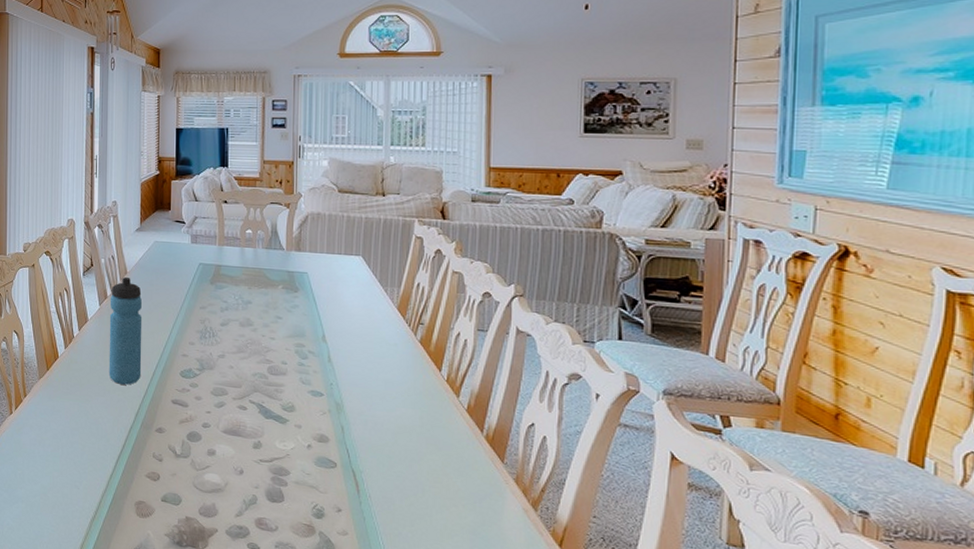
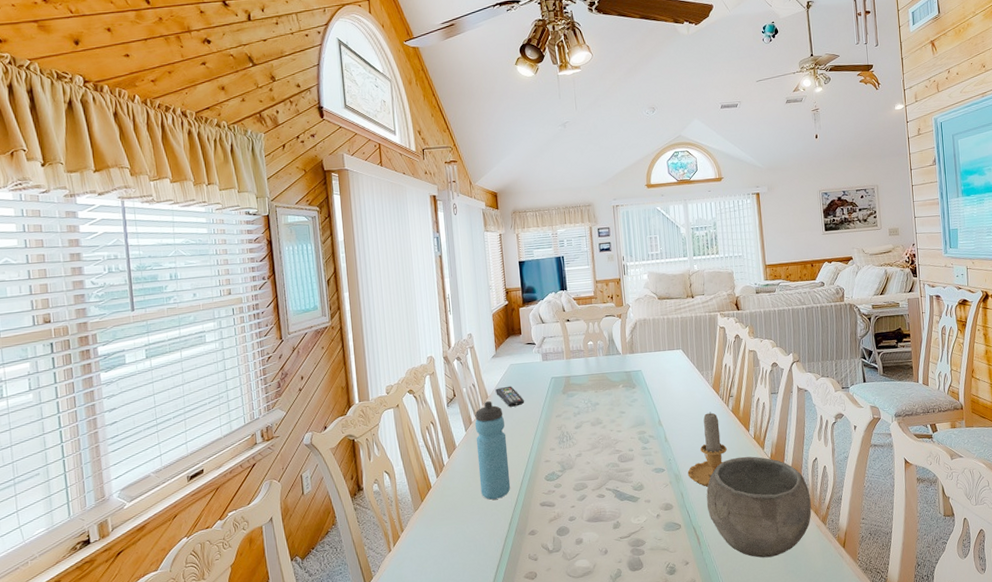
remote control: none [136,264,167,289] -> present [495,386,525,407]
candle: none [352,337,408,427] -> present [687,411,727,487]
bowl: none [373,399,518,533] -> present [706,456,812,558]

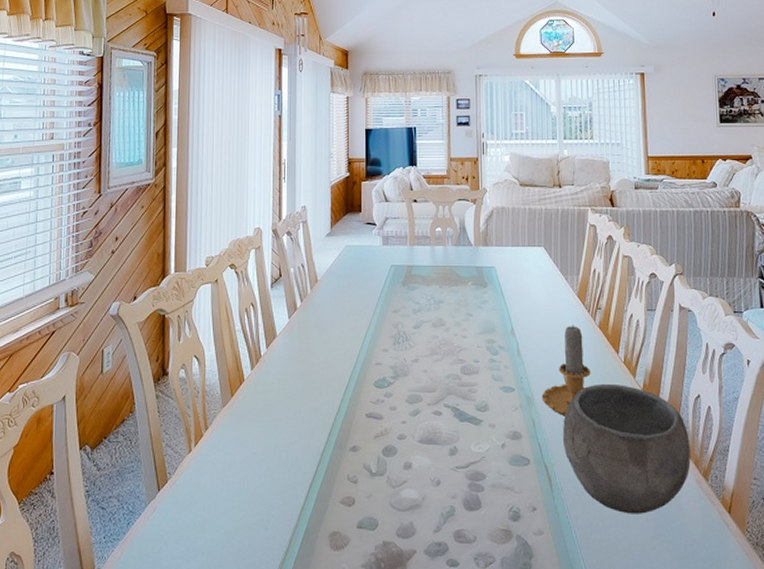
water bottle: present [474,401,511,500] -> none [299,286,334,403]
remote control: present [495,386,525,407] -> none [327,270,359,295]

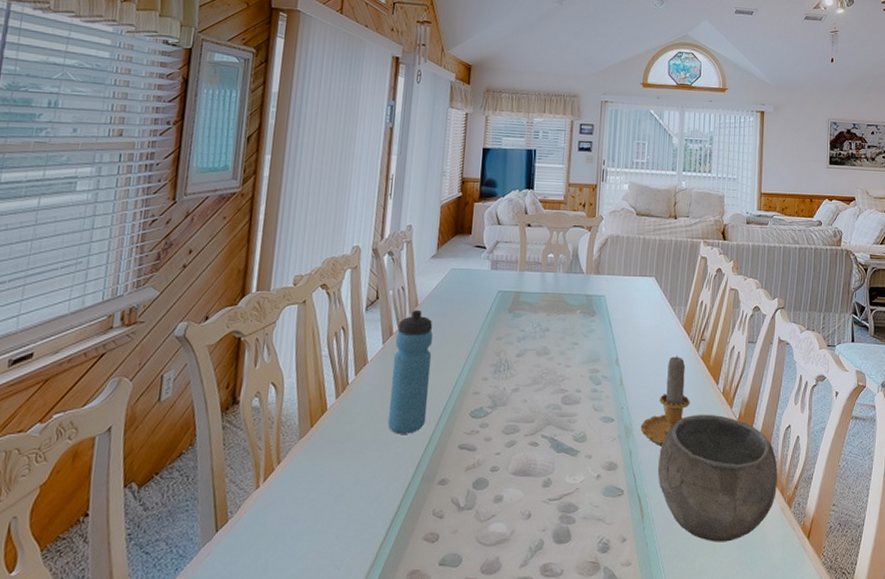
water bottle: none [299,286,334,403] -> present [387,310,433,434]

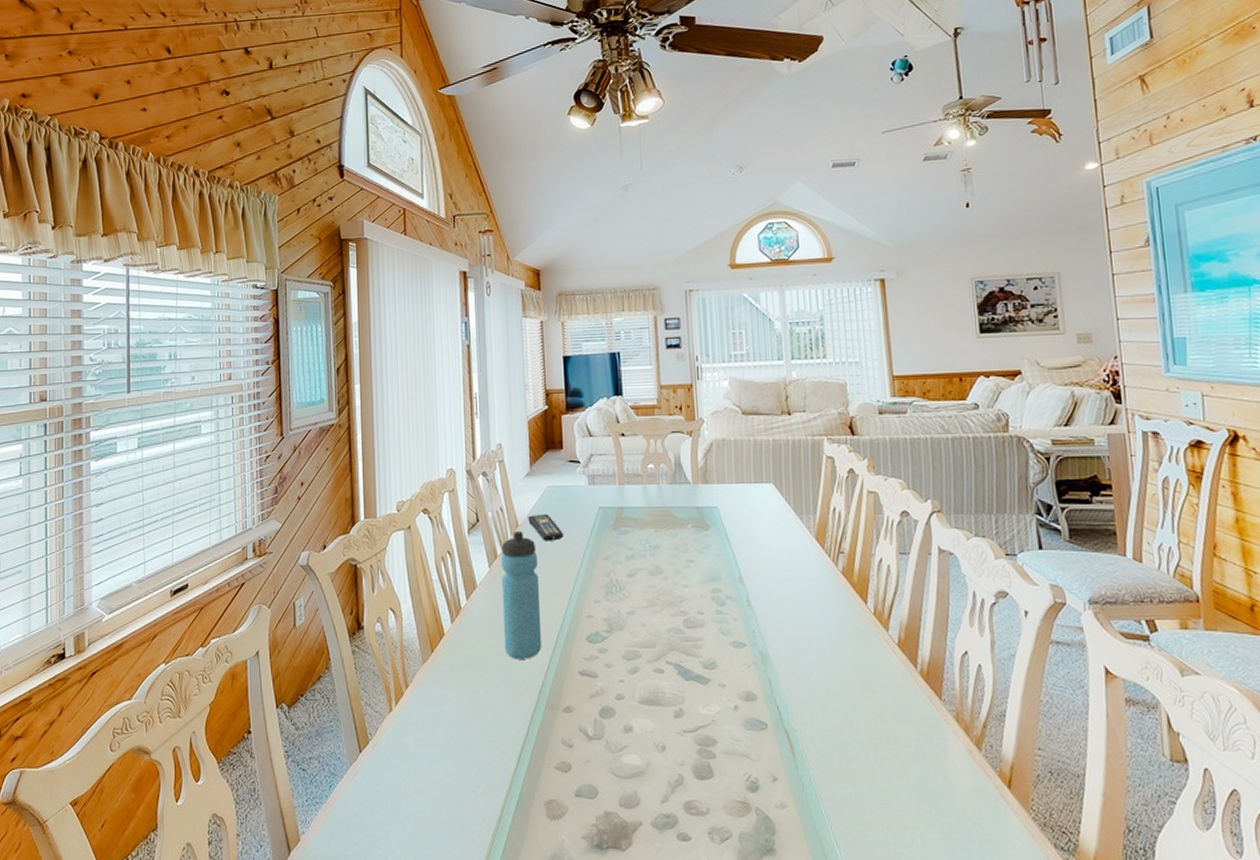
remote control: none [428,294,462,321] -> present [528,513,564,541]
candle: present [640,355,690,447] -> none [778,571,835,675]
bowl: present [657,414,778,542] -> none [804,638,959,787]

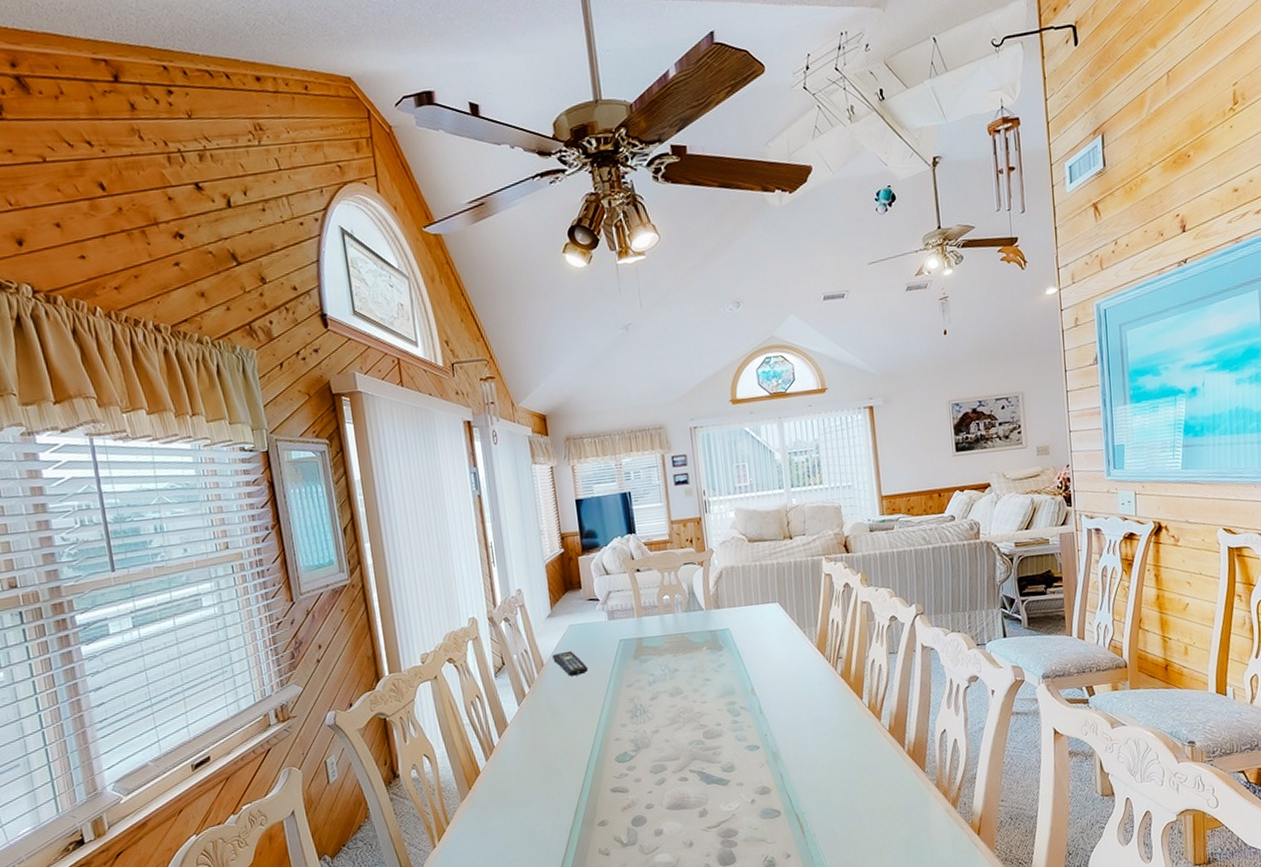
water bottle: present [500,531,542,659] -> none [529,670,575,786]

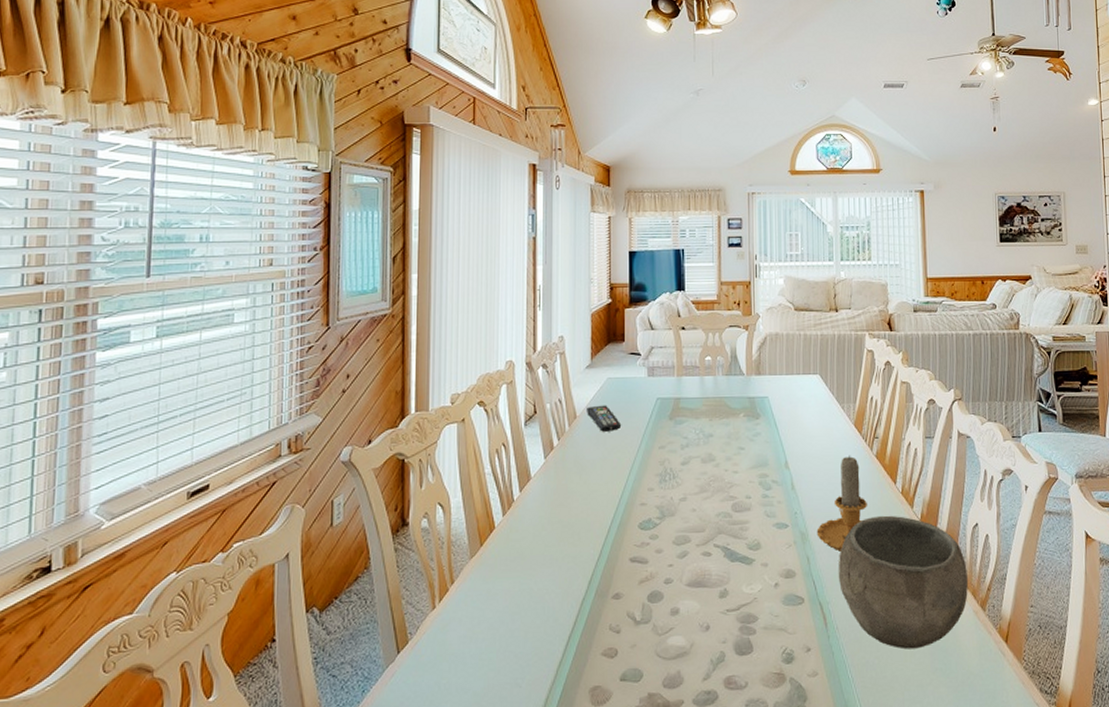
candle: none [787,676,835,767] -> present [816,455,867,552]
bowl: none [811,729,939,849] -> present [838,515,968,650]

